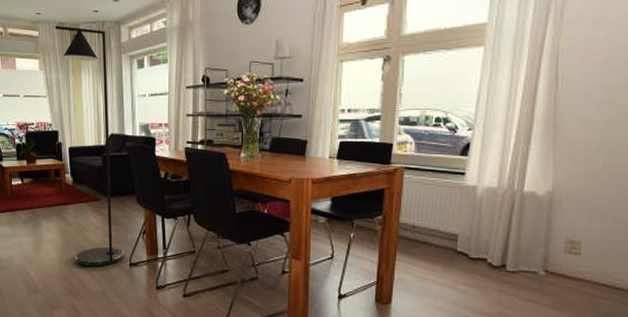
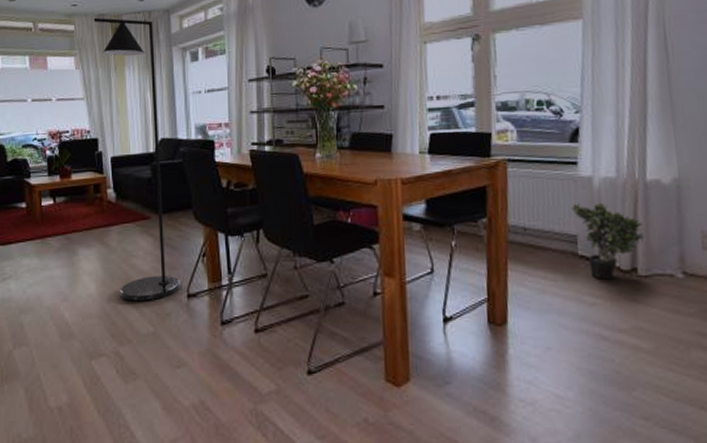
potted plant: none [455,208,516,273] -> present [571,202,644,280]

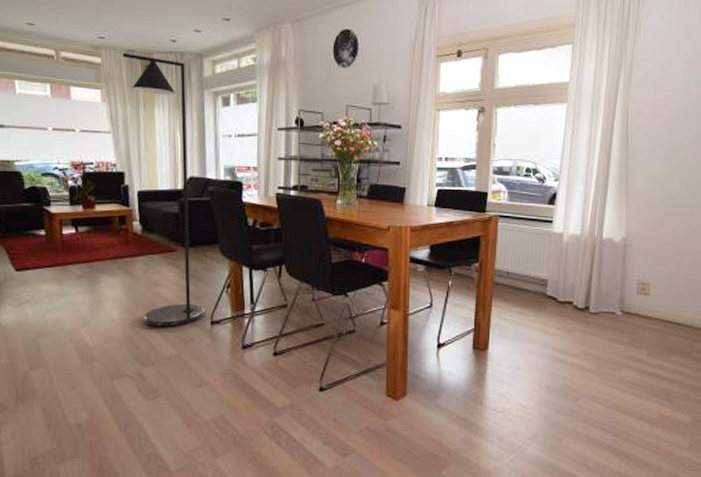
potted plant: present [571,202,644,280] -> none [545,254,597,315]

